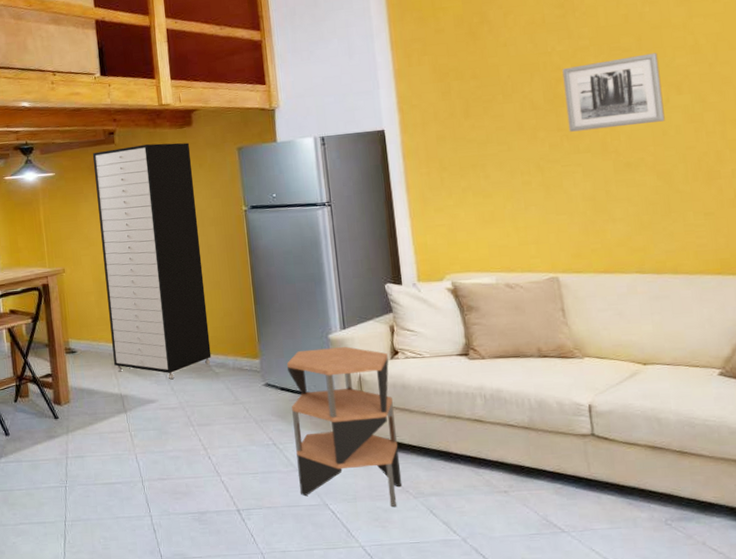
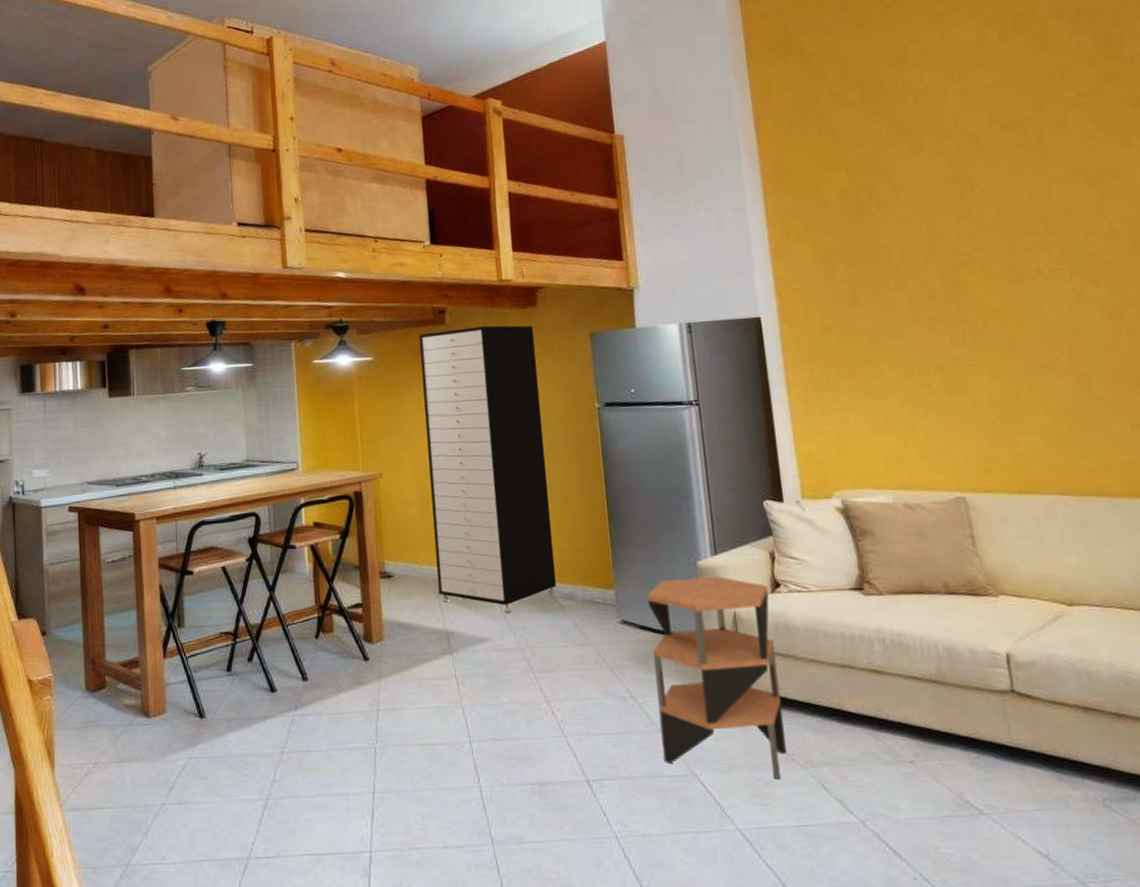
wall art: present [562,53,665,132] -> none [962,238,1080,326]

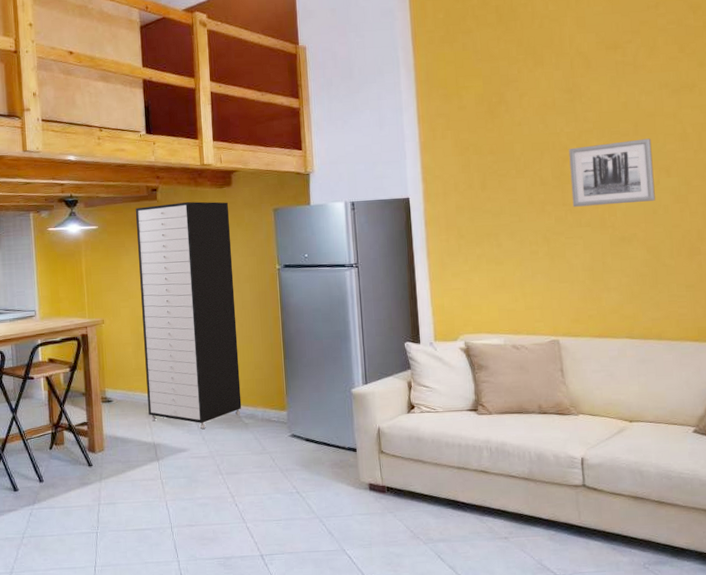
side table: present [648,576,787,779] -> none [312,401,414,552]
wall art: none [962,238,1080,326] -> present [569,138,655,207]

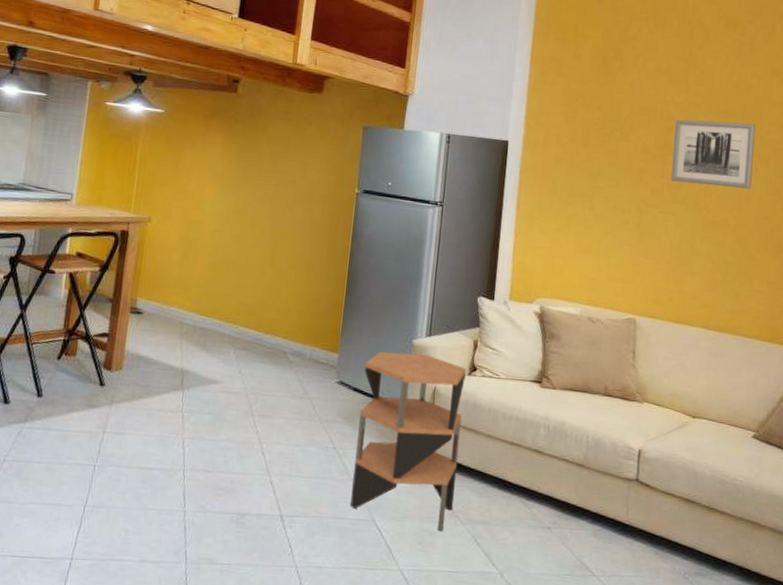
storage cabinet: present [135,201,242,430] -> none [182,97,316,361]
side table: none [312,401,414,552] -> present [350,351,466,531]

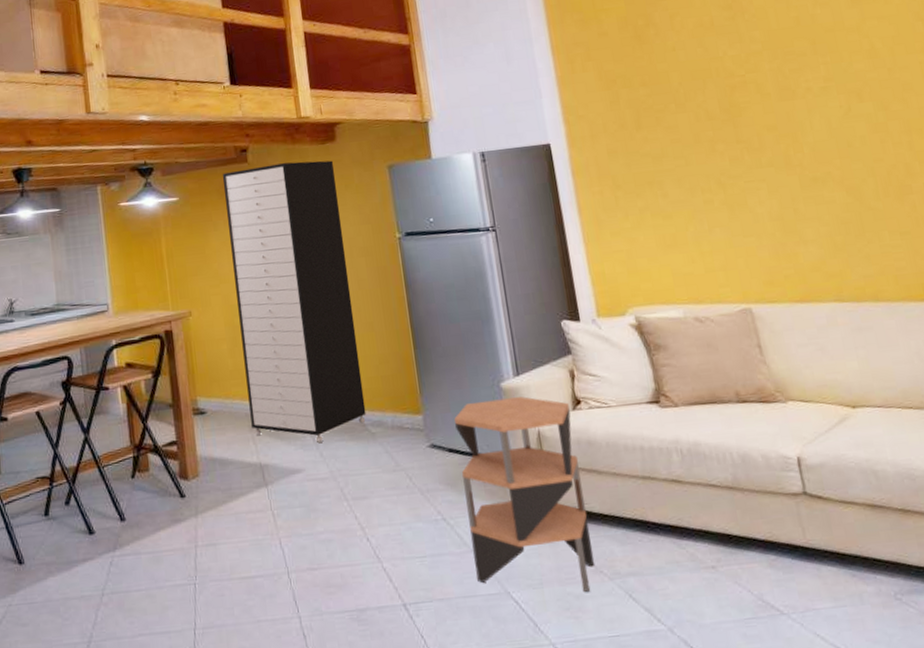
storage cabinet: none [182,97,316,361] -> present [222,160,367,444]
wall art: present [670,119,756,189] -> none [736,57,849,144]

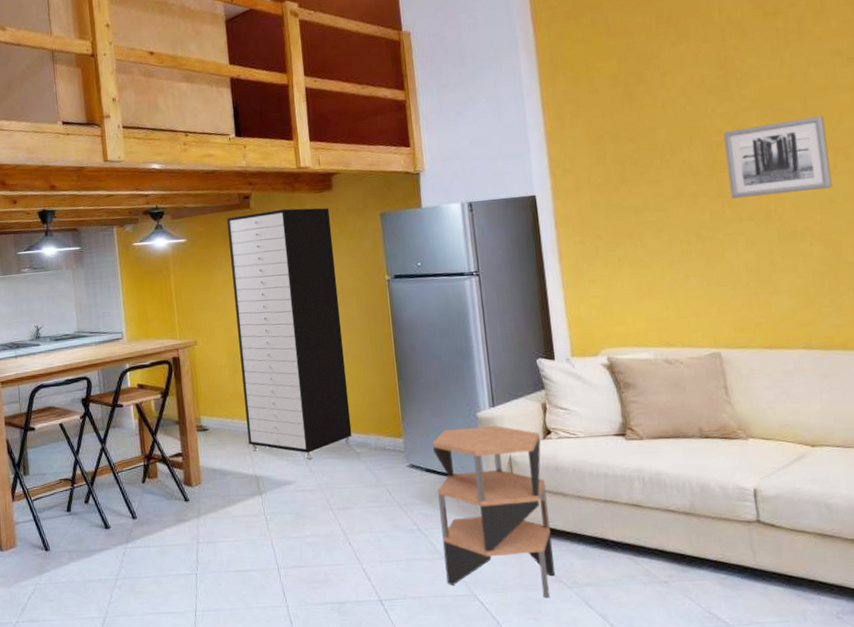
wall art: none [736,57,849,144] -> present [723,116,832,199]

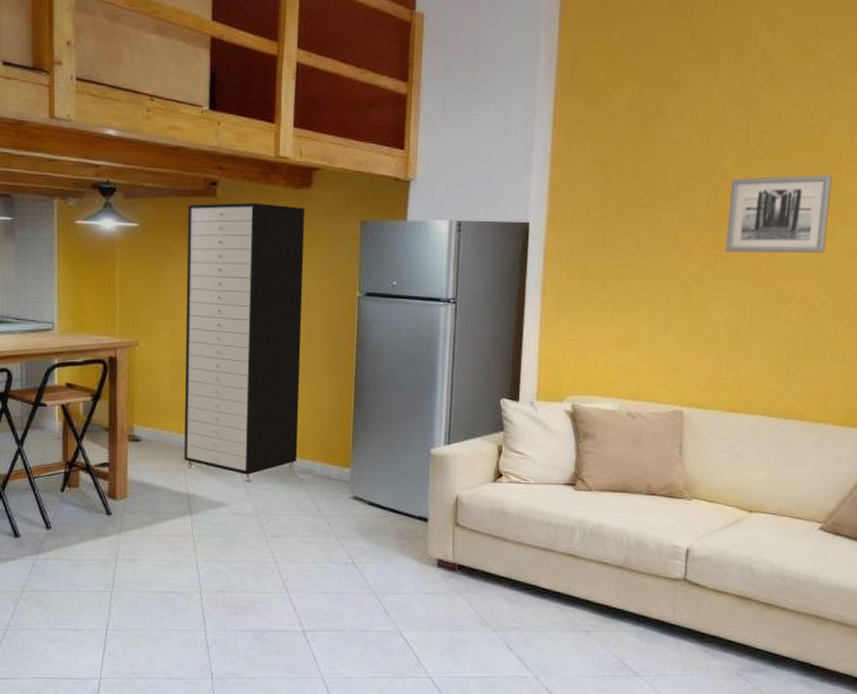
side table: present [433,425,556,597] -> none [374,463,491,639]

